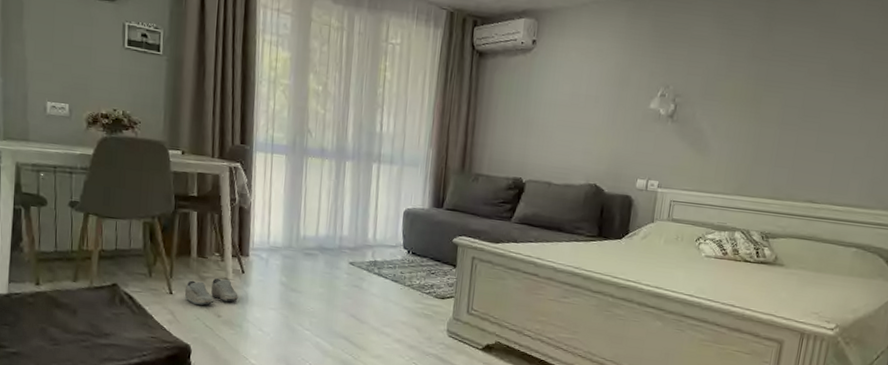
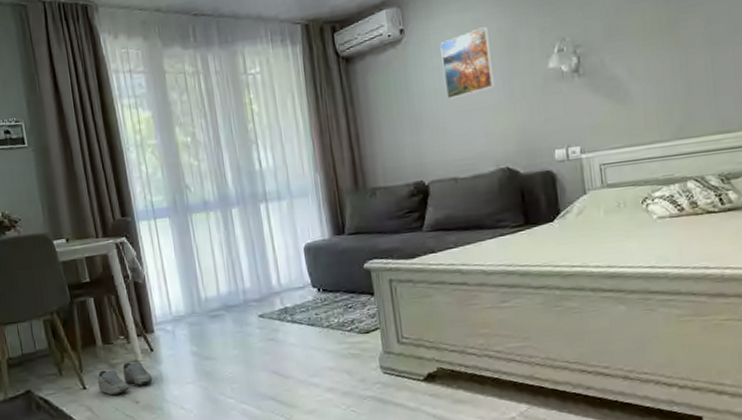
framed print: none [559,57,609,114] -> present [440,26,495,100]

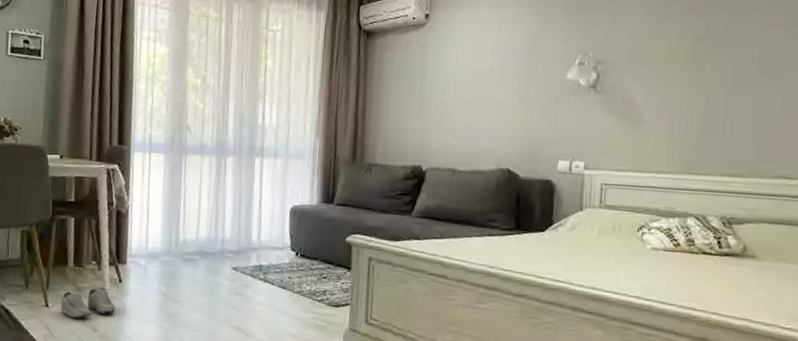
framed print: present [440,26,495,100] -> none [459,27,514,91]

